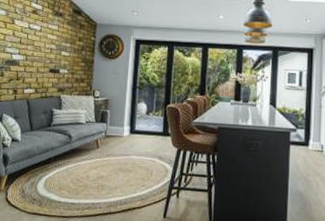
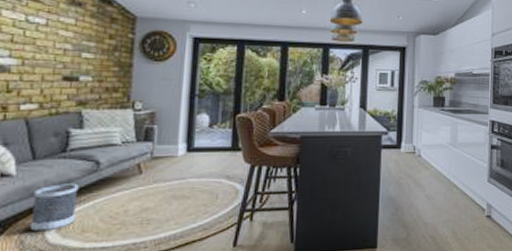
wastebasket: none [28,150,58,185] -> present [29,183,79,232]

